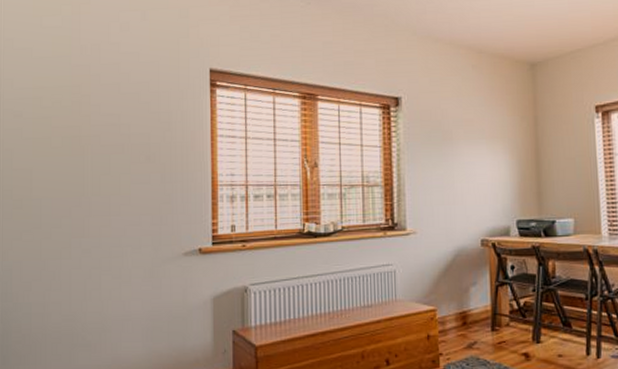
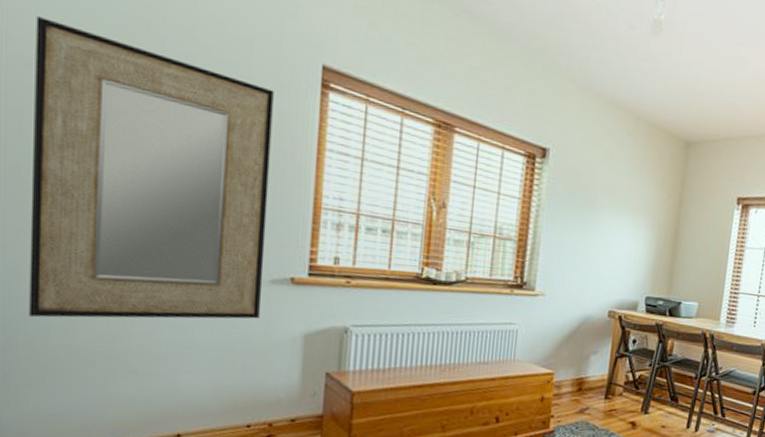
home mirror: none [18,80,178,306] -> present [29,16,274,319]

